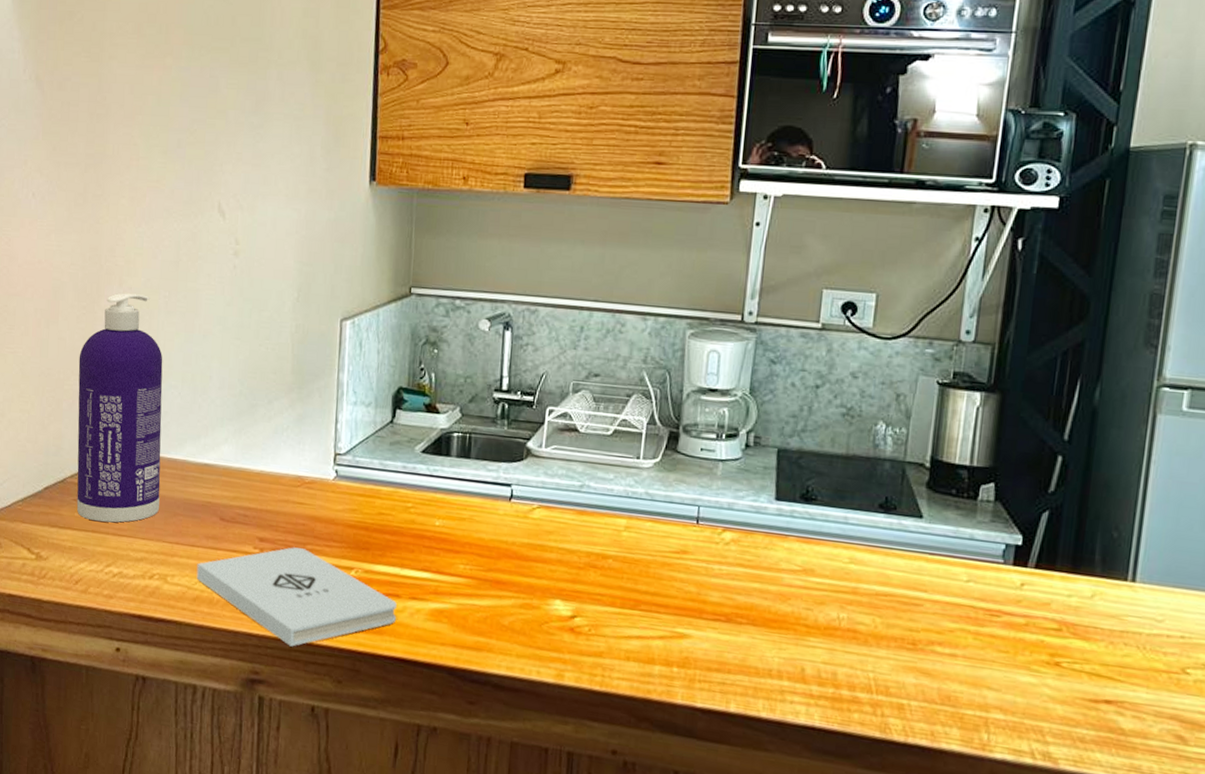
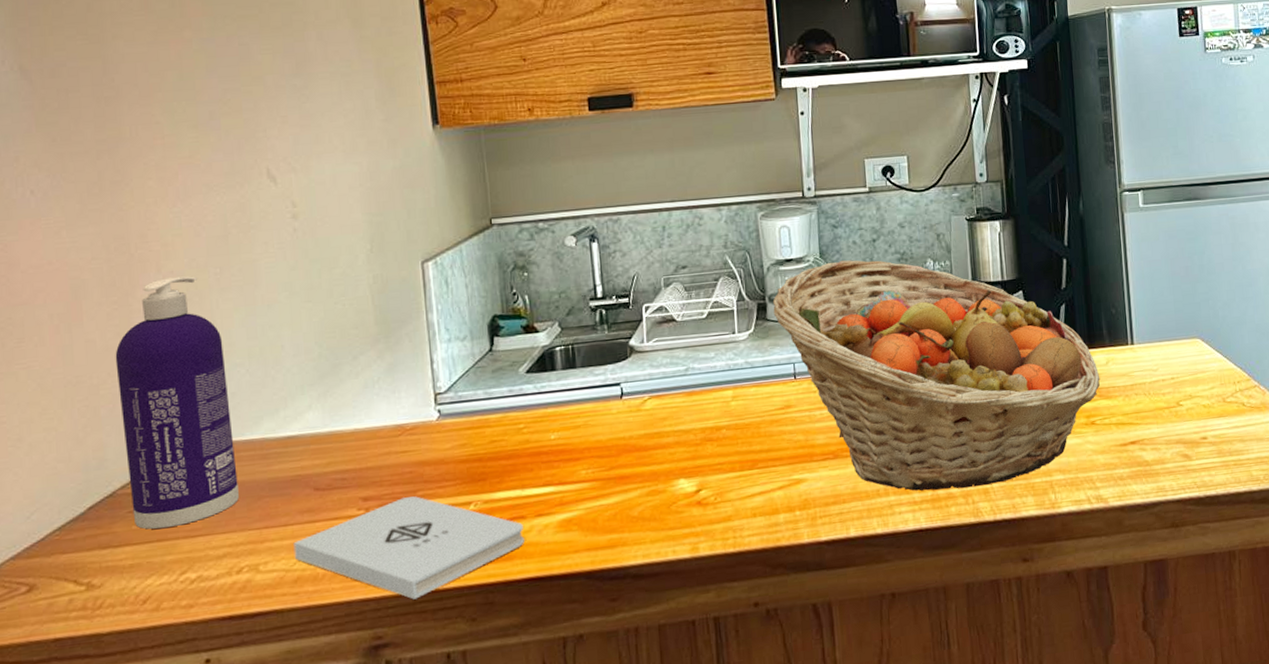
fruit basket: none [685,401,1079,703] -> present [772,260,1100,491]

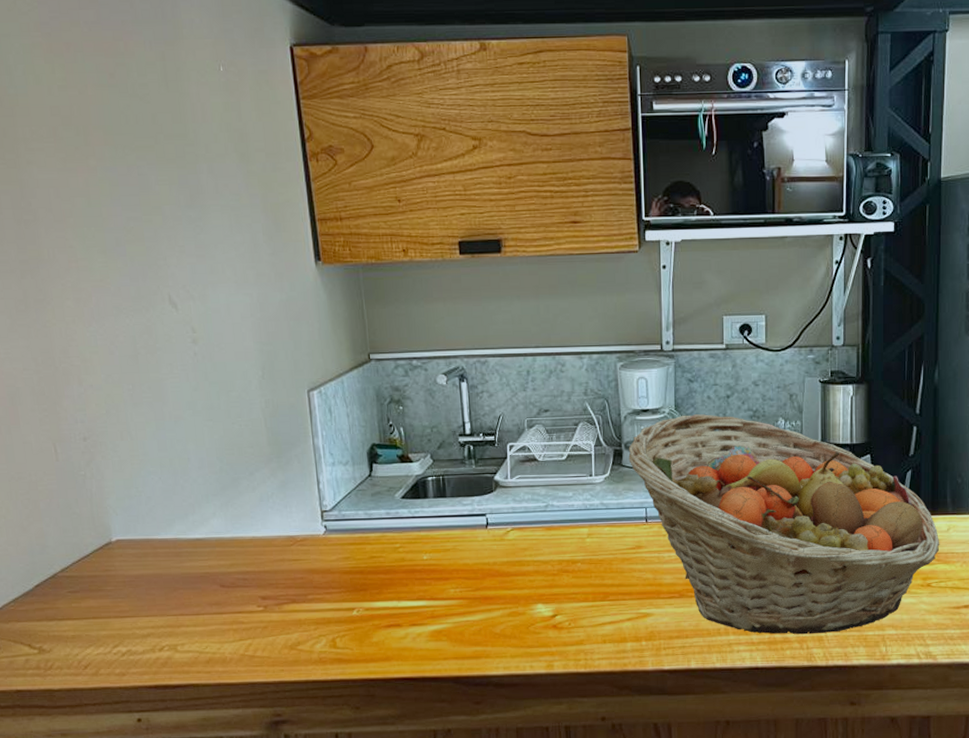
spray bottle: present [115,276,239,530] -> none [48,390,158,608]
notepad: present [293,496,524,600] -> none [205,599,400,686]

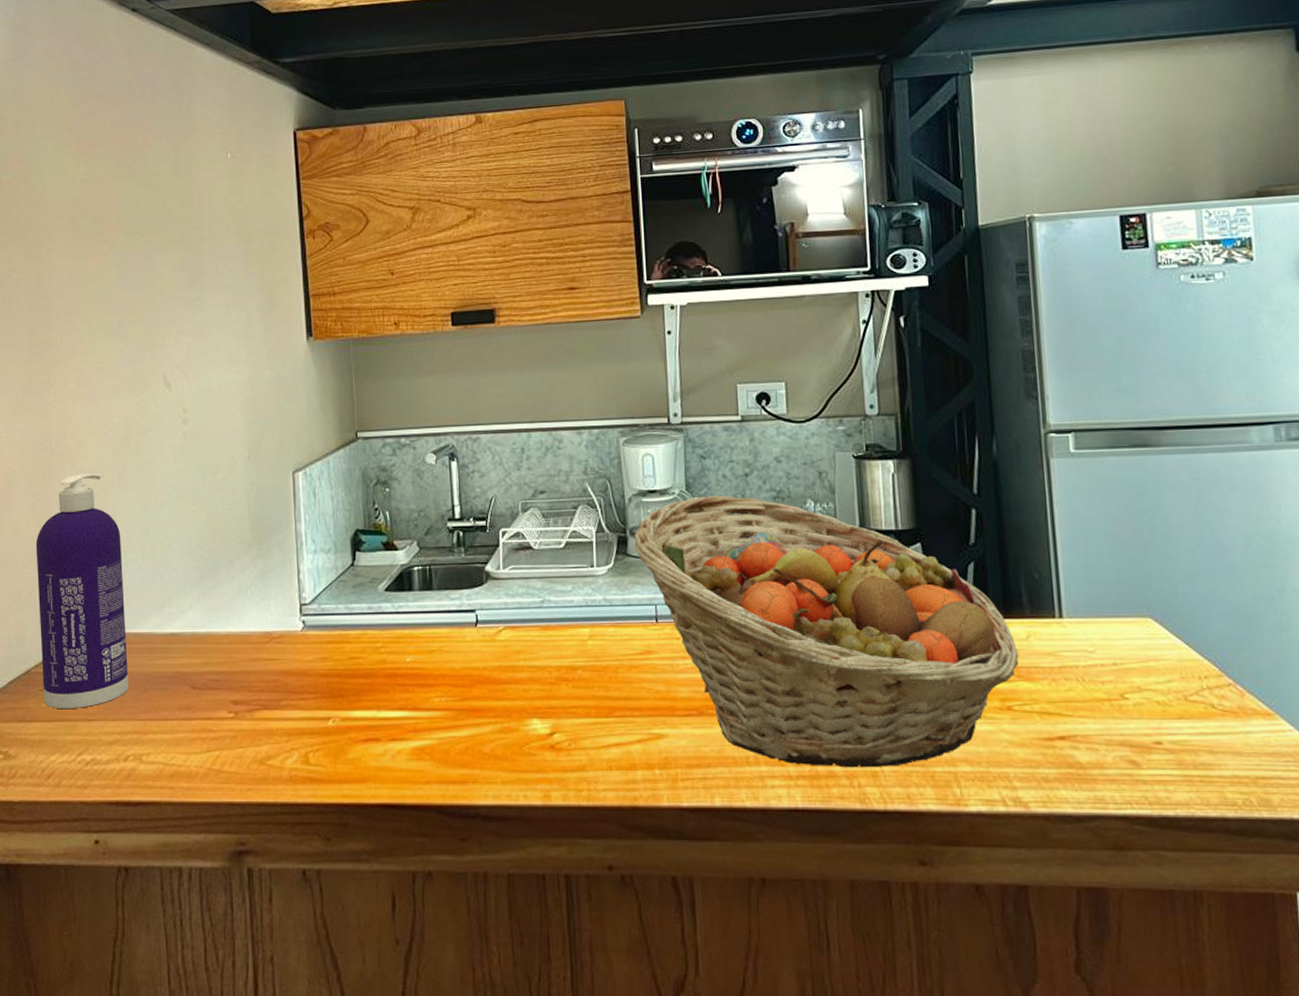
spray bottle: none [48,390,158,608] -> present [36,473,128,710]

